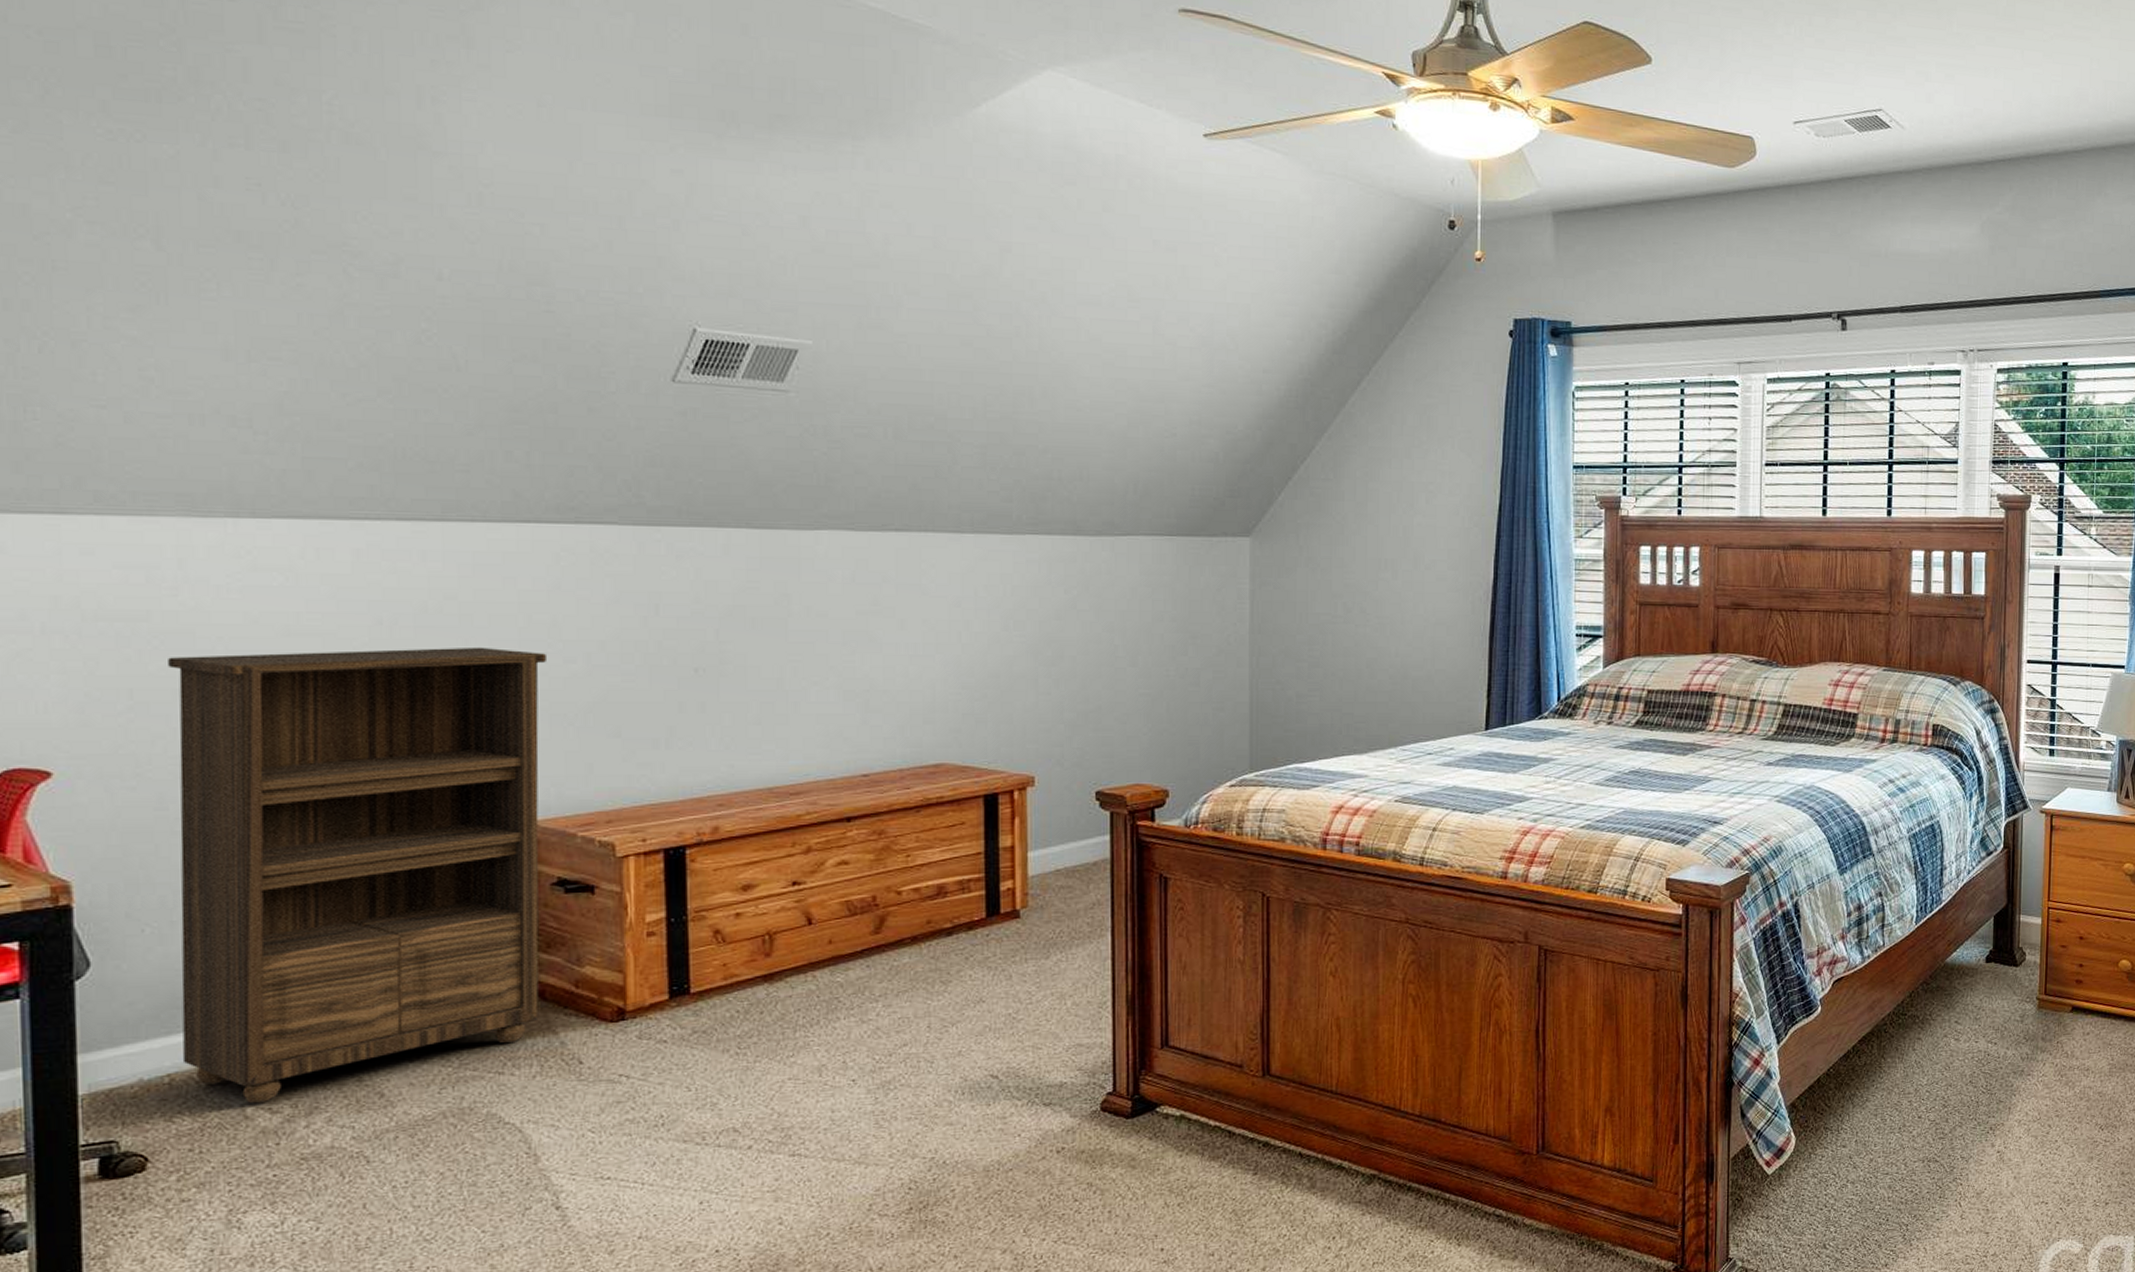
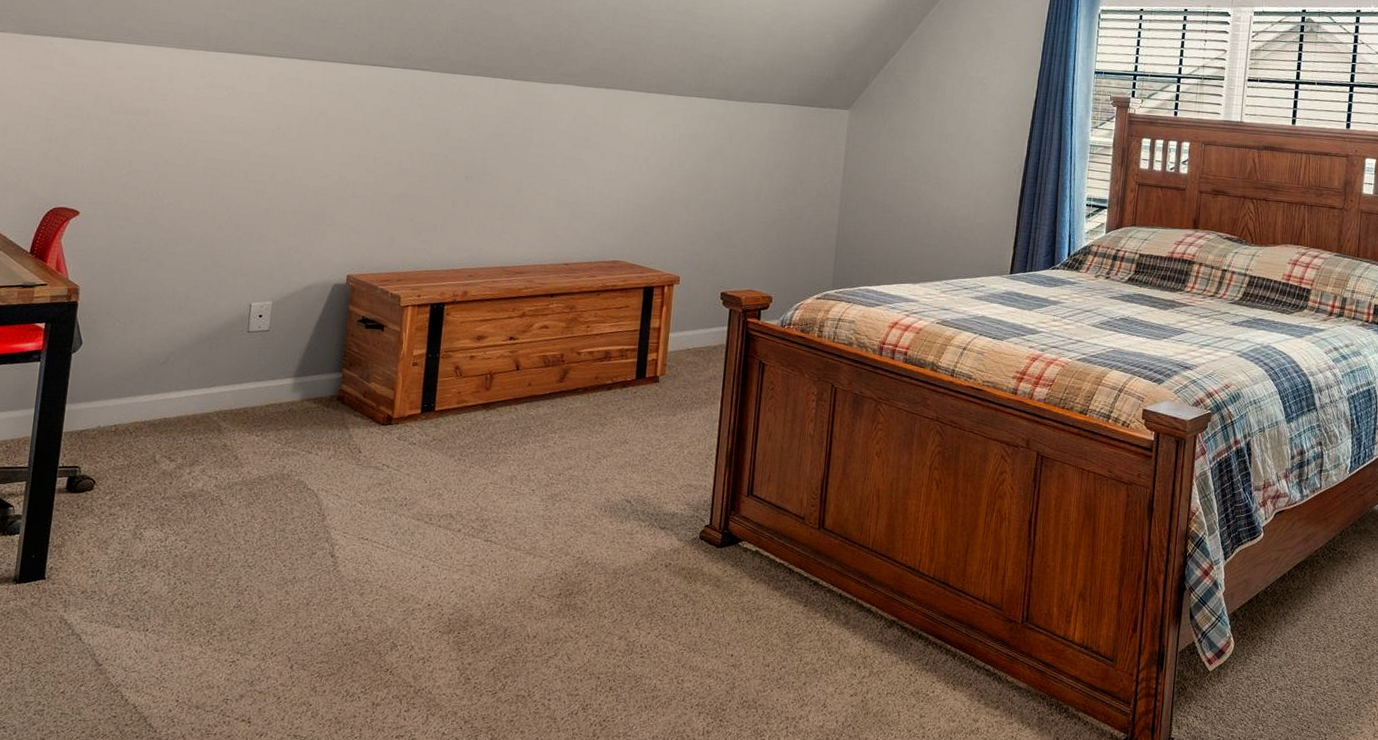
bookshelf: present [168,647,546,1103] -> none [124,141,375,452]

